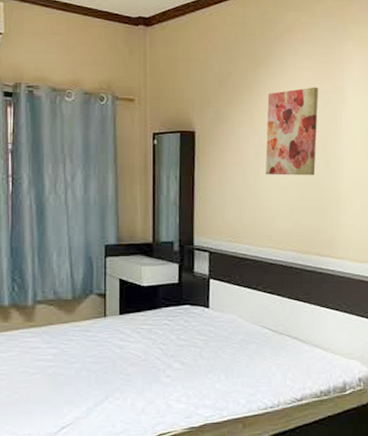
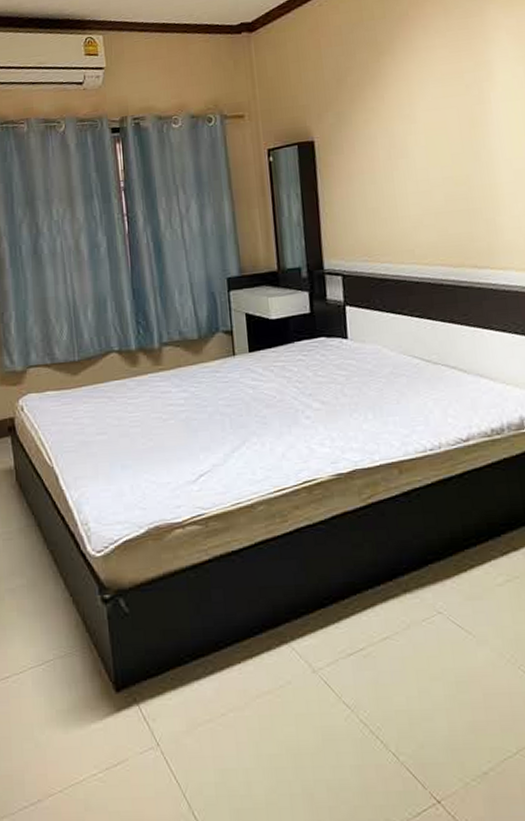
wall art: present [265,87,319,176] -> none [396,66,463,180]

